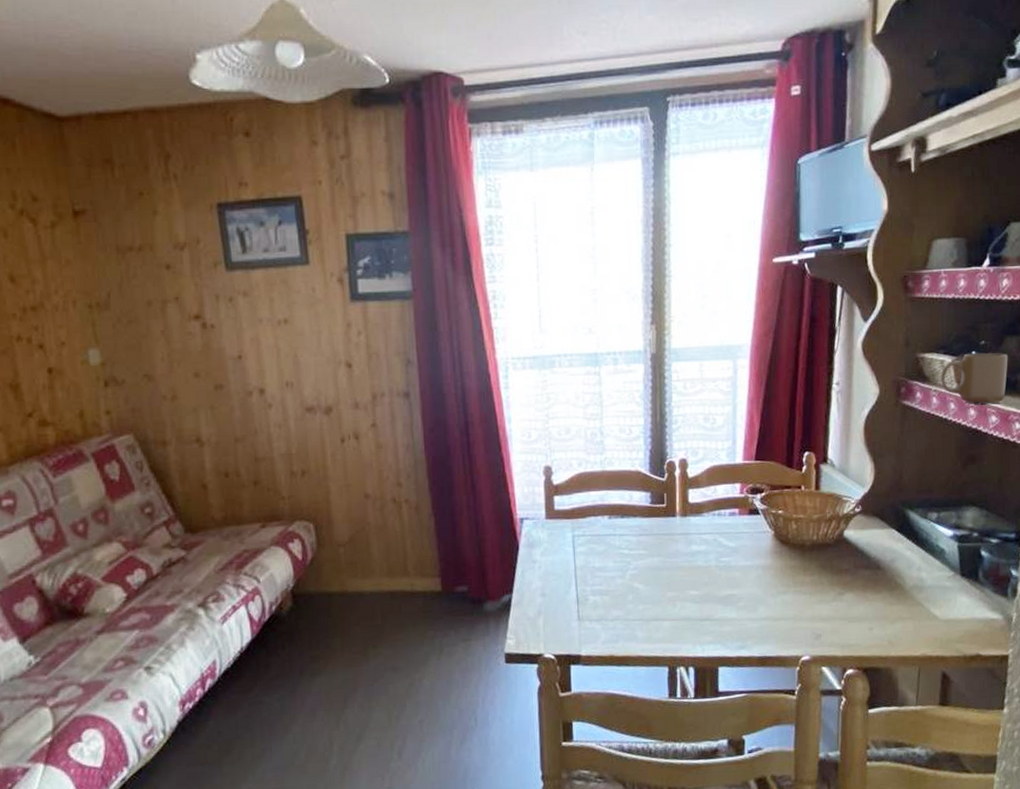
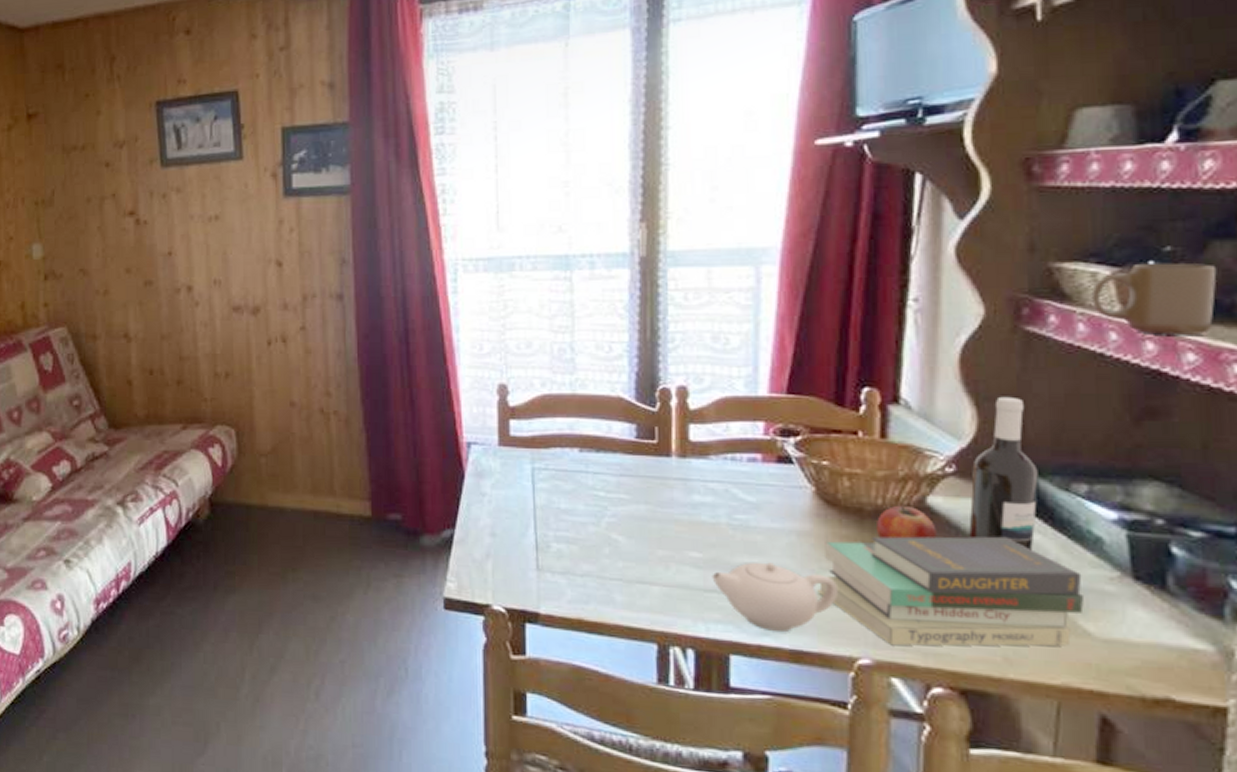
teapot: none [705,592,789,645] -> present [712,562,837,632]
books: none [776,555,934,644] -> present [817,536,1084,647]
apple: none [813,538,850,565] -> present [877,503,937,539]
wine bottle: none [869,453,909,563] -> present [968,396,1038,551]

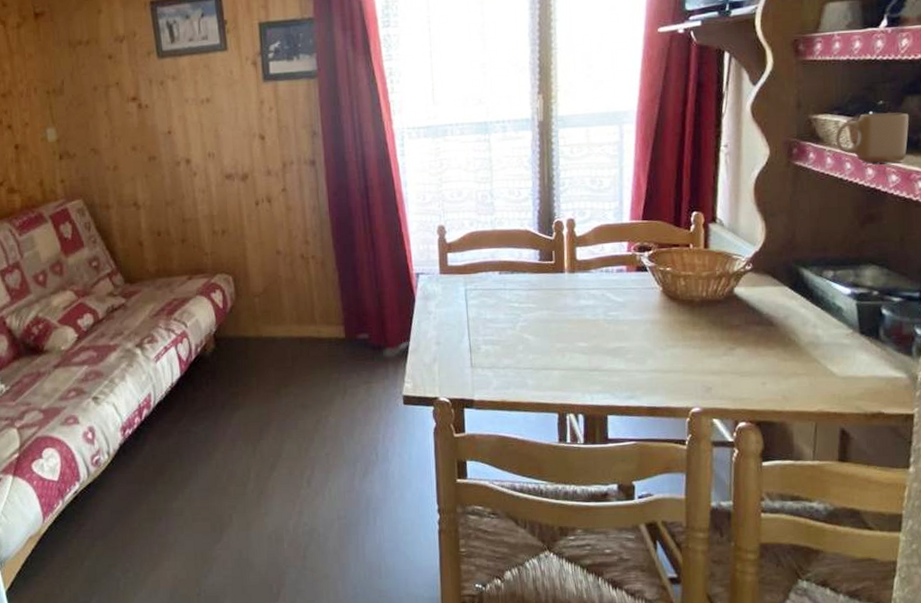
teapot: present [712,562,837,632] -> none [594,345,678,395]
books: present [817,536,1084,647] -> none [665,312,831,396]
apple: present [877,503,937,539] -> none [702,294,741,321]
wine bottle: present [968,396,1038,551] -> none [761,212,803,320]

